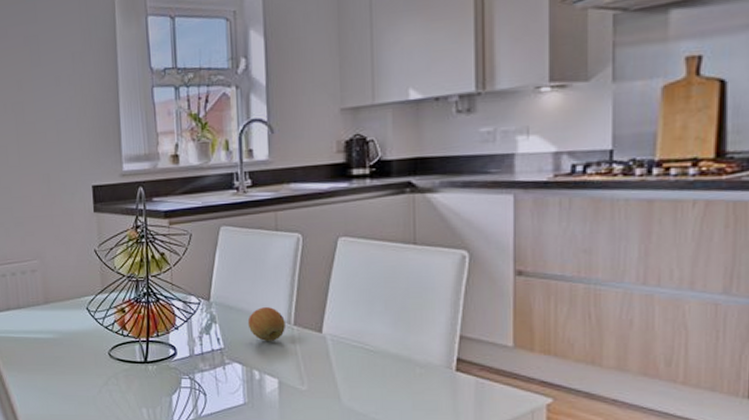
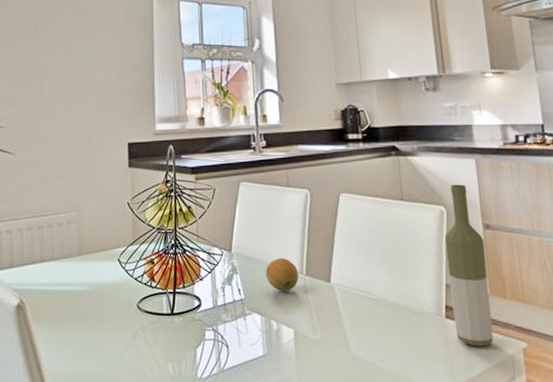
bottle: none [463,224,514,401] -> present [444,184,494,347]

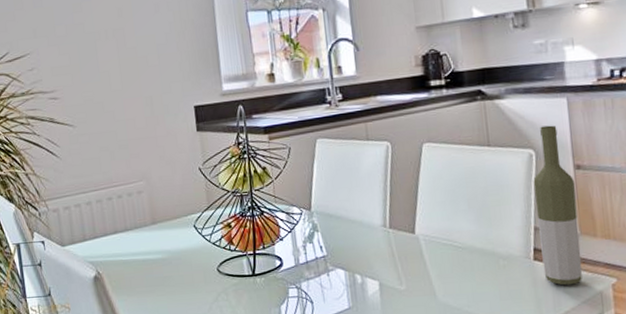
fruit: present [265,258,299,291] -> none [347,213,382,246]

